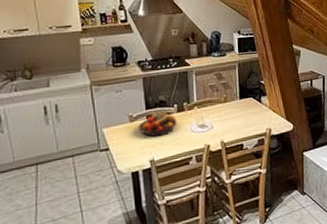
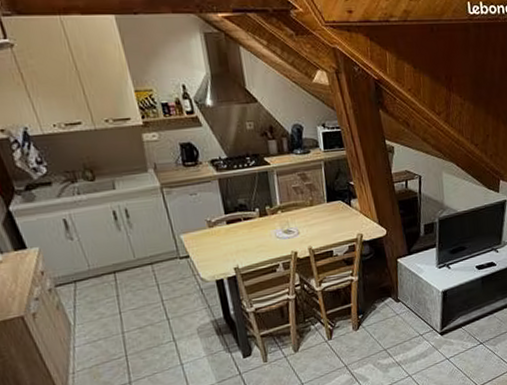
fruit bowl: present [138,110,177,138] -> none [218,215,260,244]

